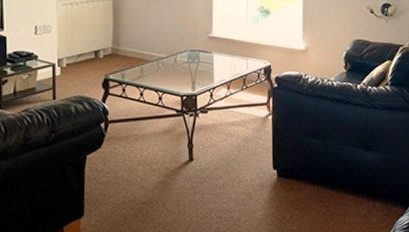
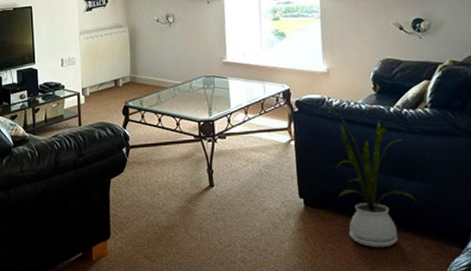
house plant: none [299,82,372,212] -> present [323,106,416,248]

